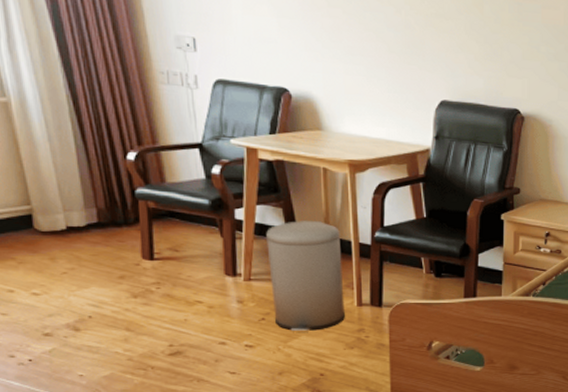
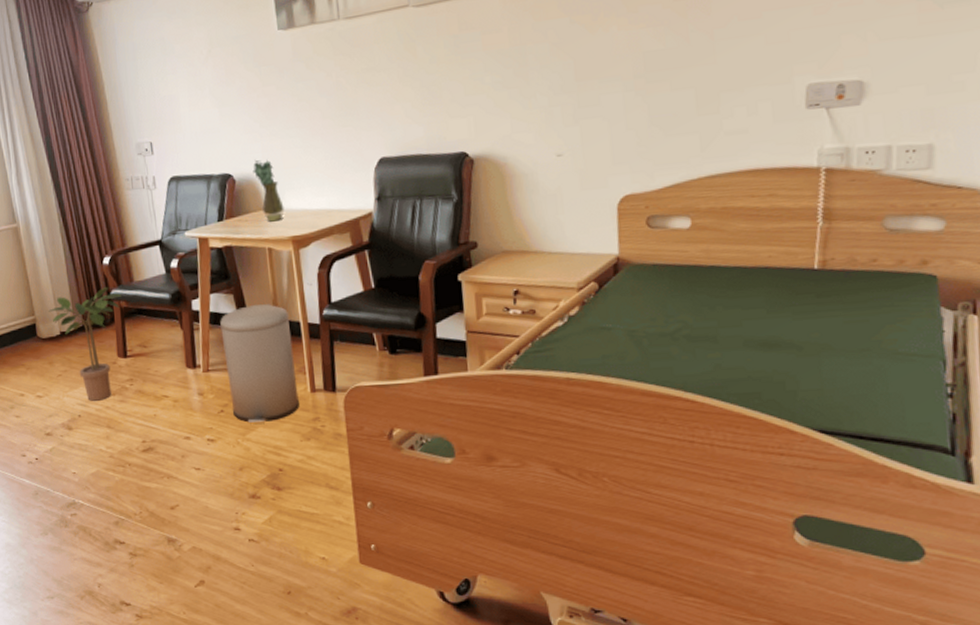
potted plant: none [51,185,151,302] -> present [49,287,123,401]
vase: none [312,78,343,143] -> present [253,159,285,222]

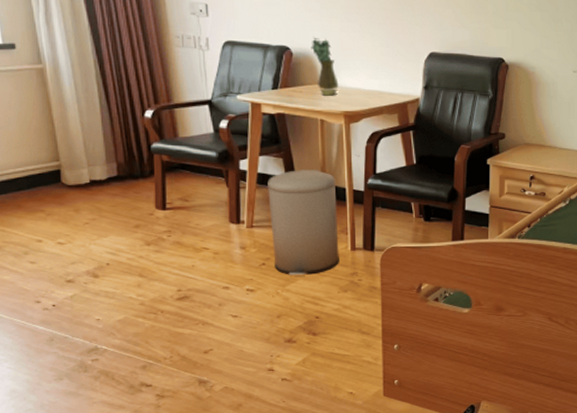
potted plant: present [49,287,123,401] -> none [77,140,165,250]

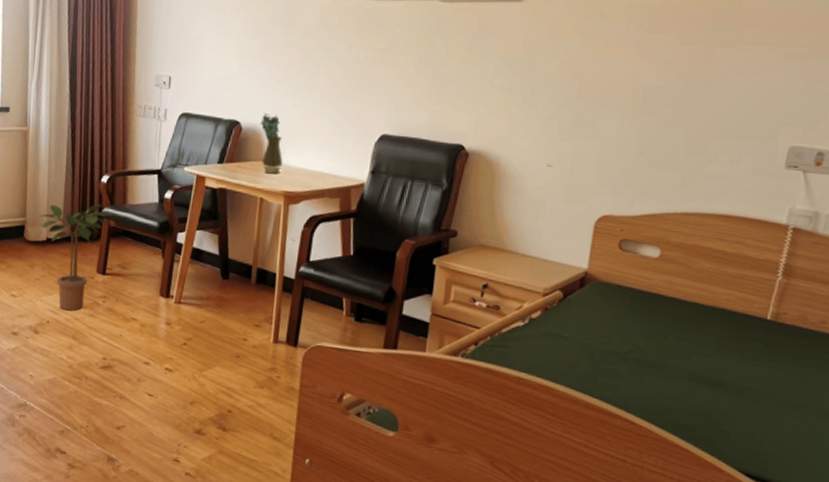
potted plant: none [77,140,165,250] -> present [40,204,113,311]
pedal bin: present [268,170,339,276] -> none [195,248,267,363]

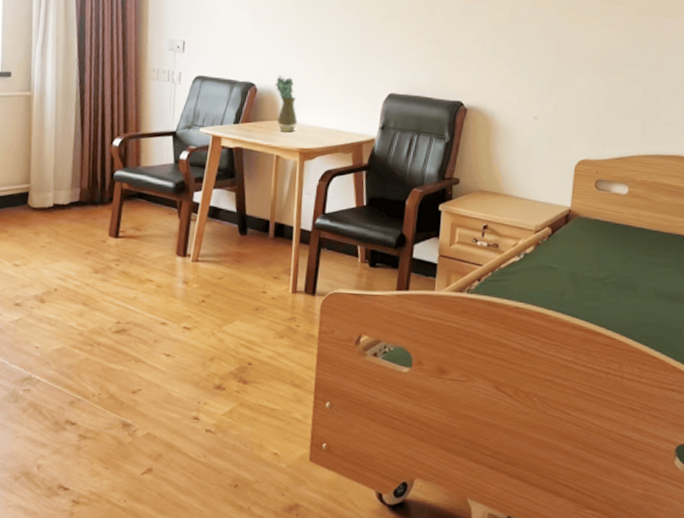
potted plant: present [40,204,113,311] -> none [46,167,126,277]

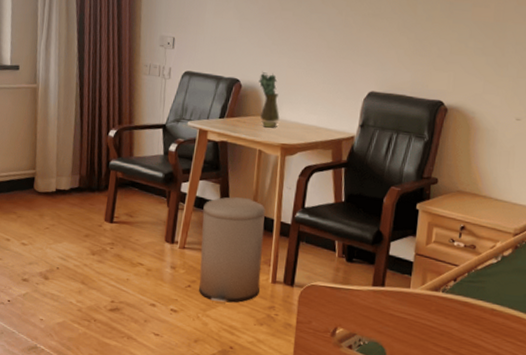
pedal bin: none [214,205,284,317] -> present [199,197,265,303]

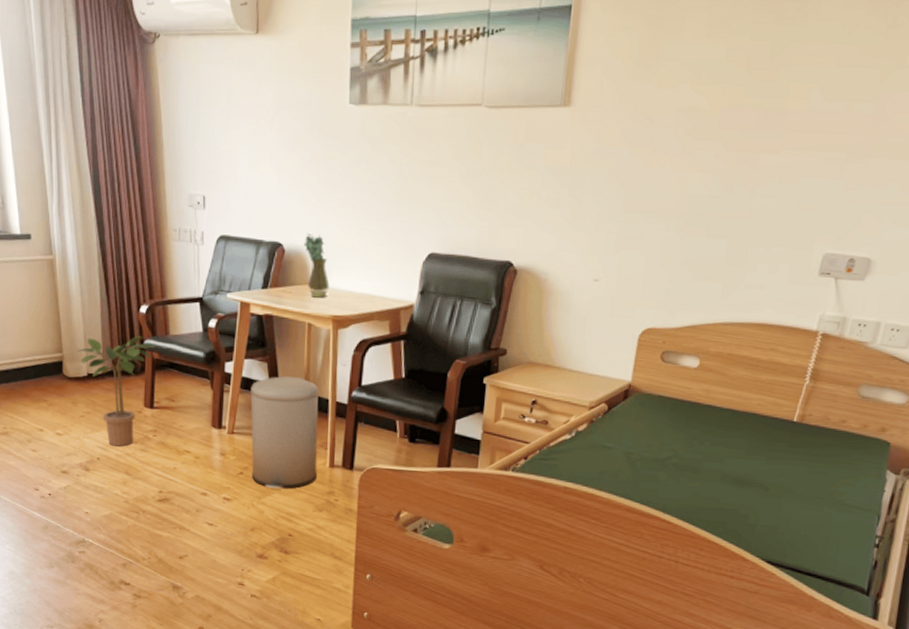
potted plant: none [49,157,120,258] -> present [78,336,156,447]

